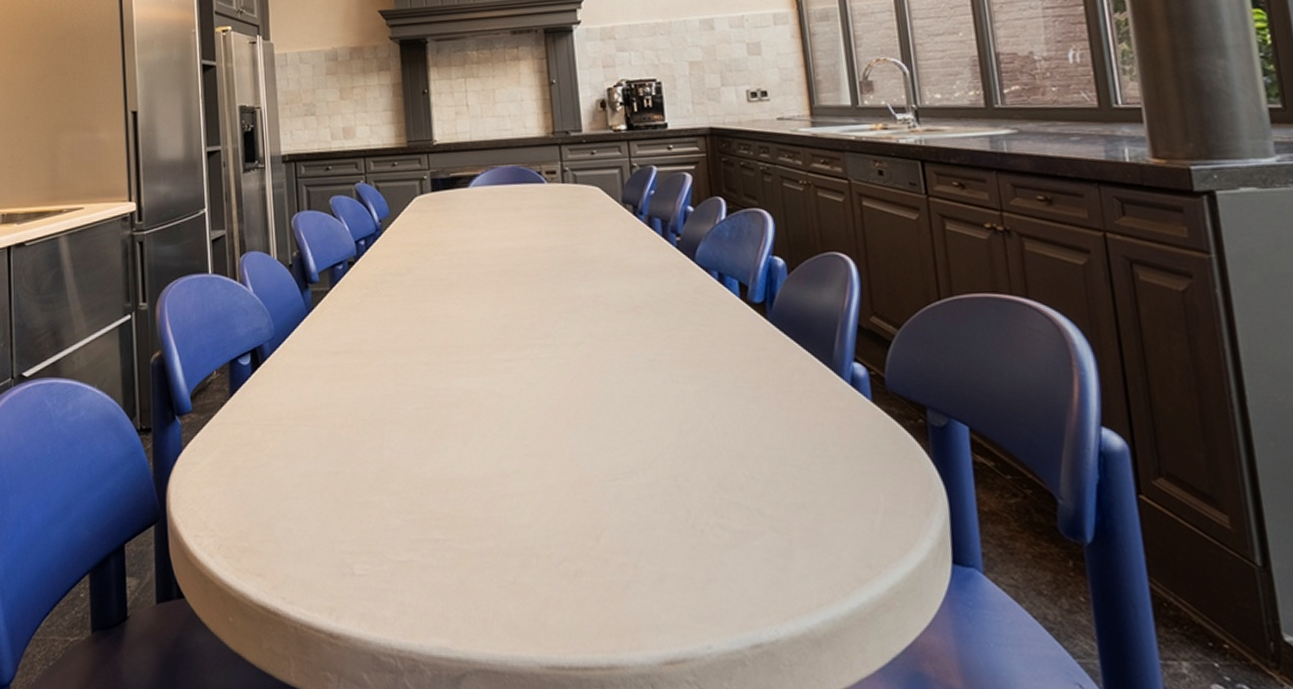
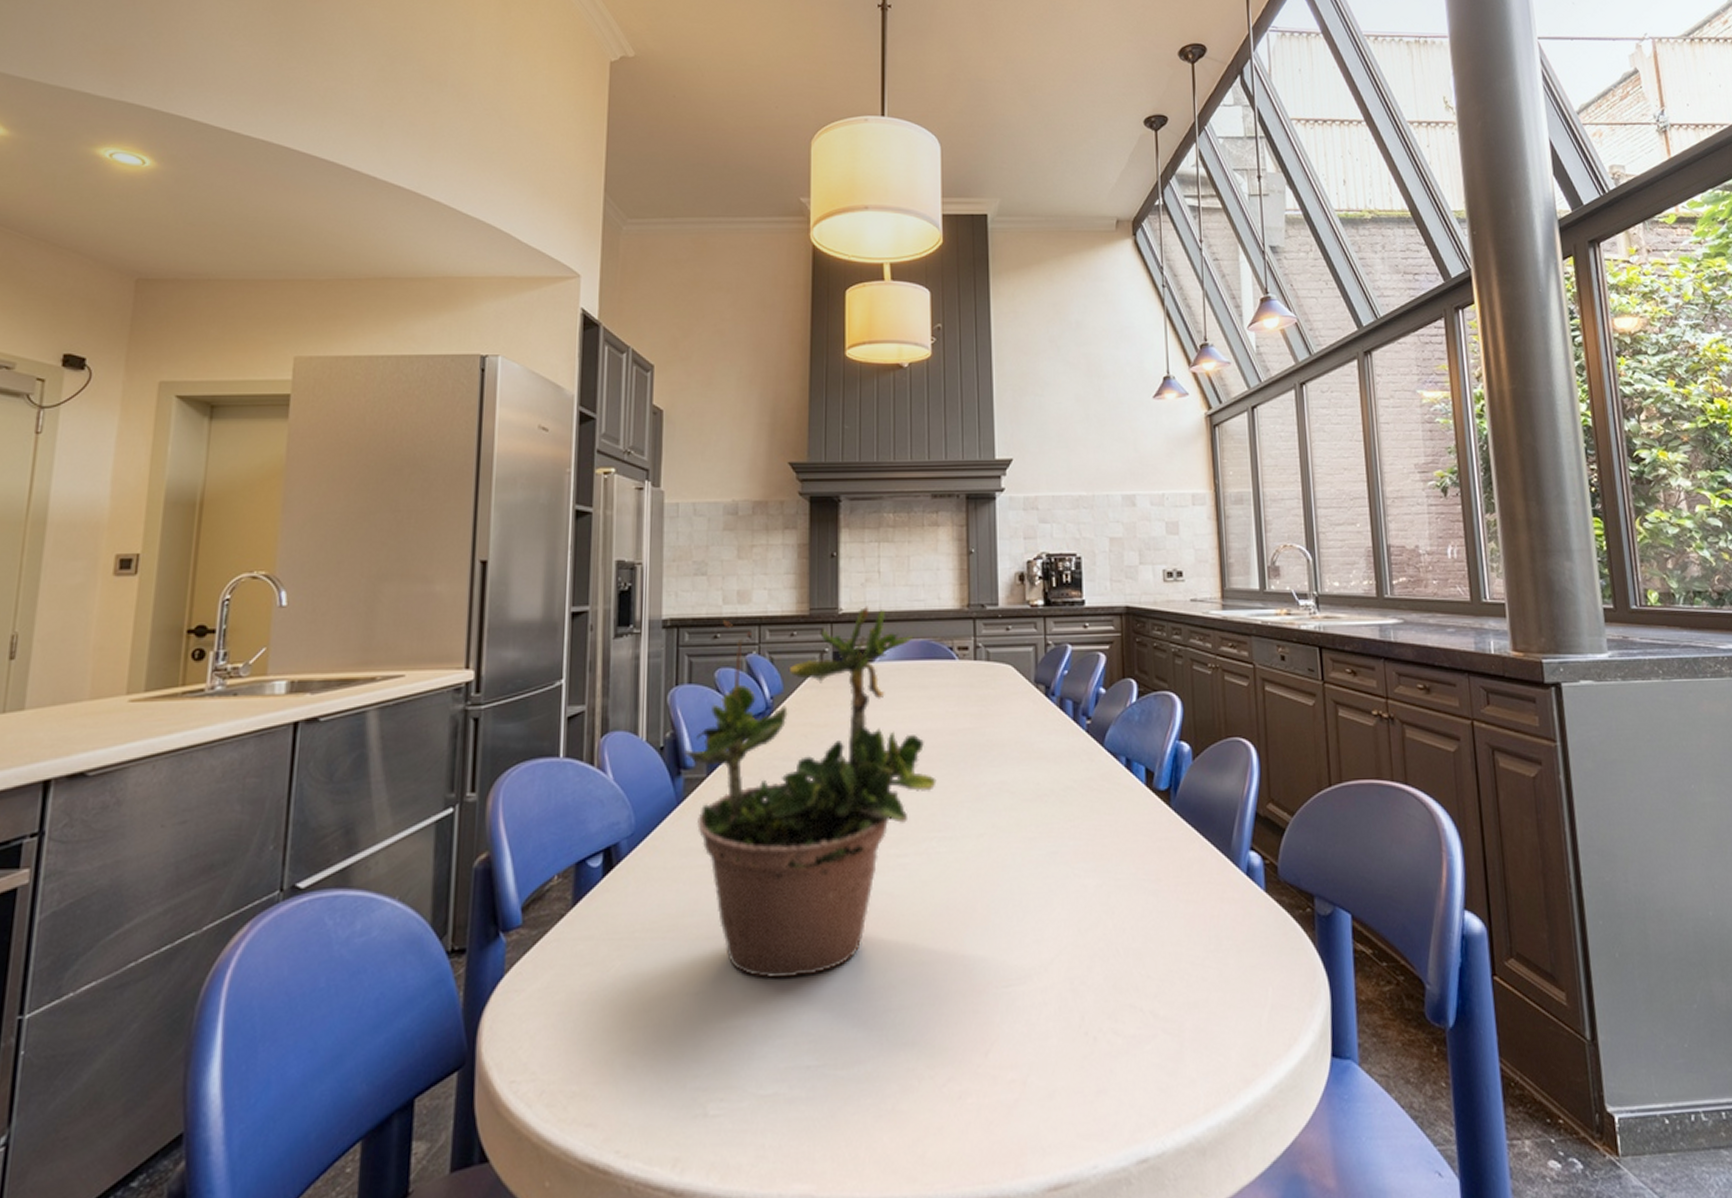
potted plant: none [309,116,534,464] -> present [683,582,937,978]

